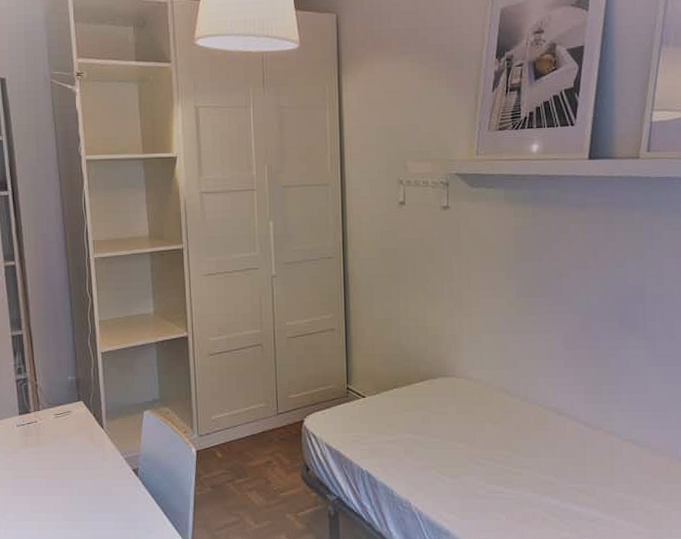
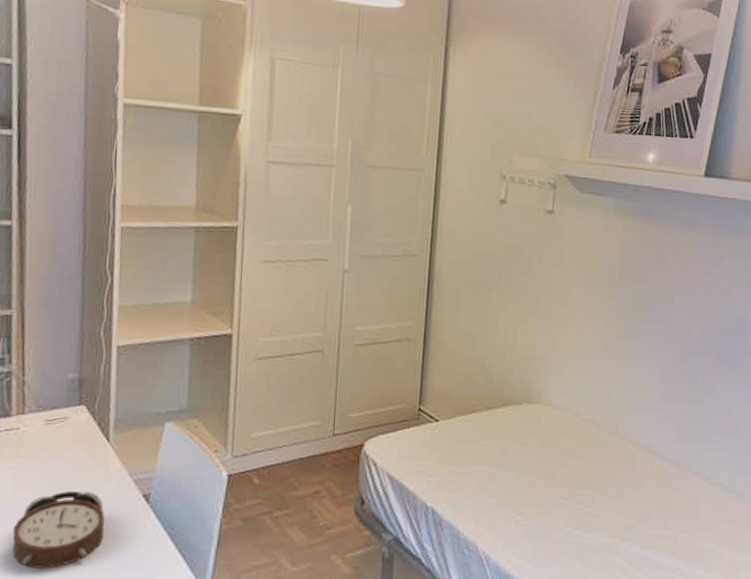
alarm clock: none [41,469,107,530] -> present [13,491,105,569]

